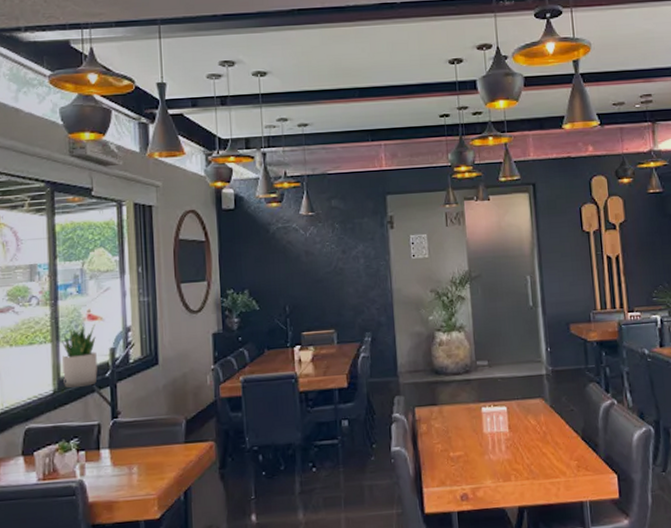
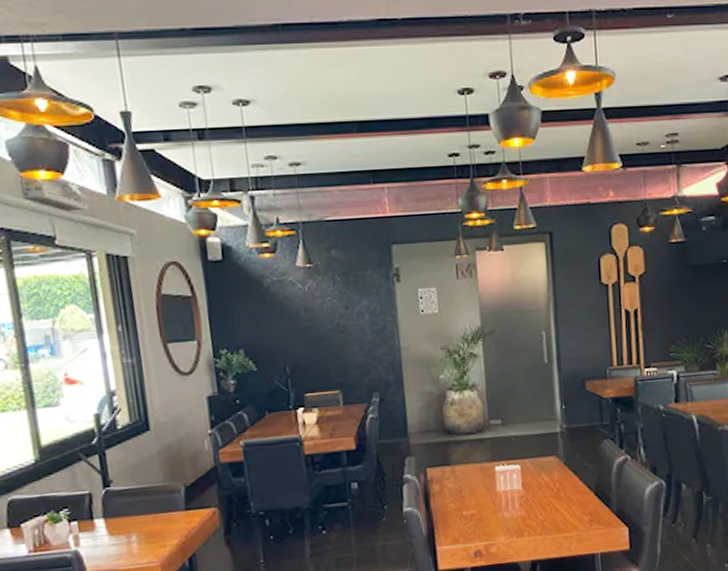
planter: present [62,324,98,389] -> none [39,389,83,458]

